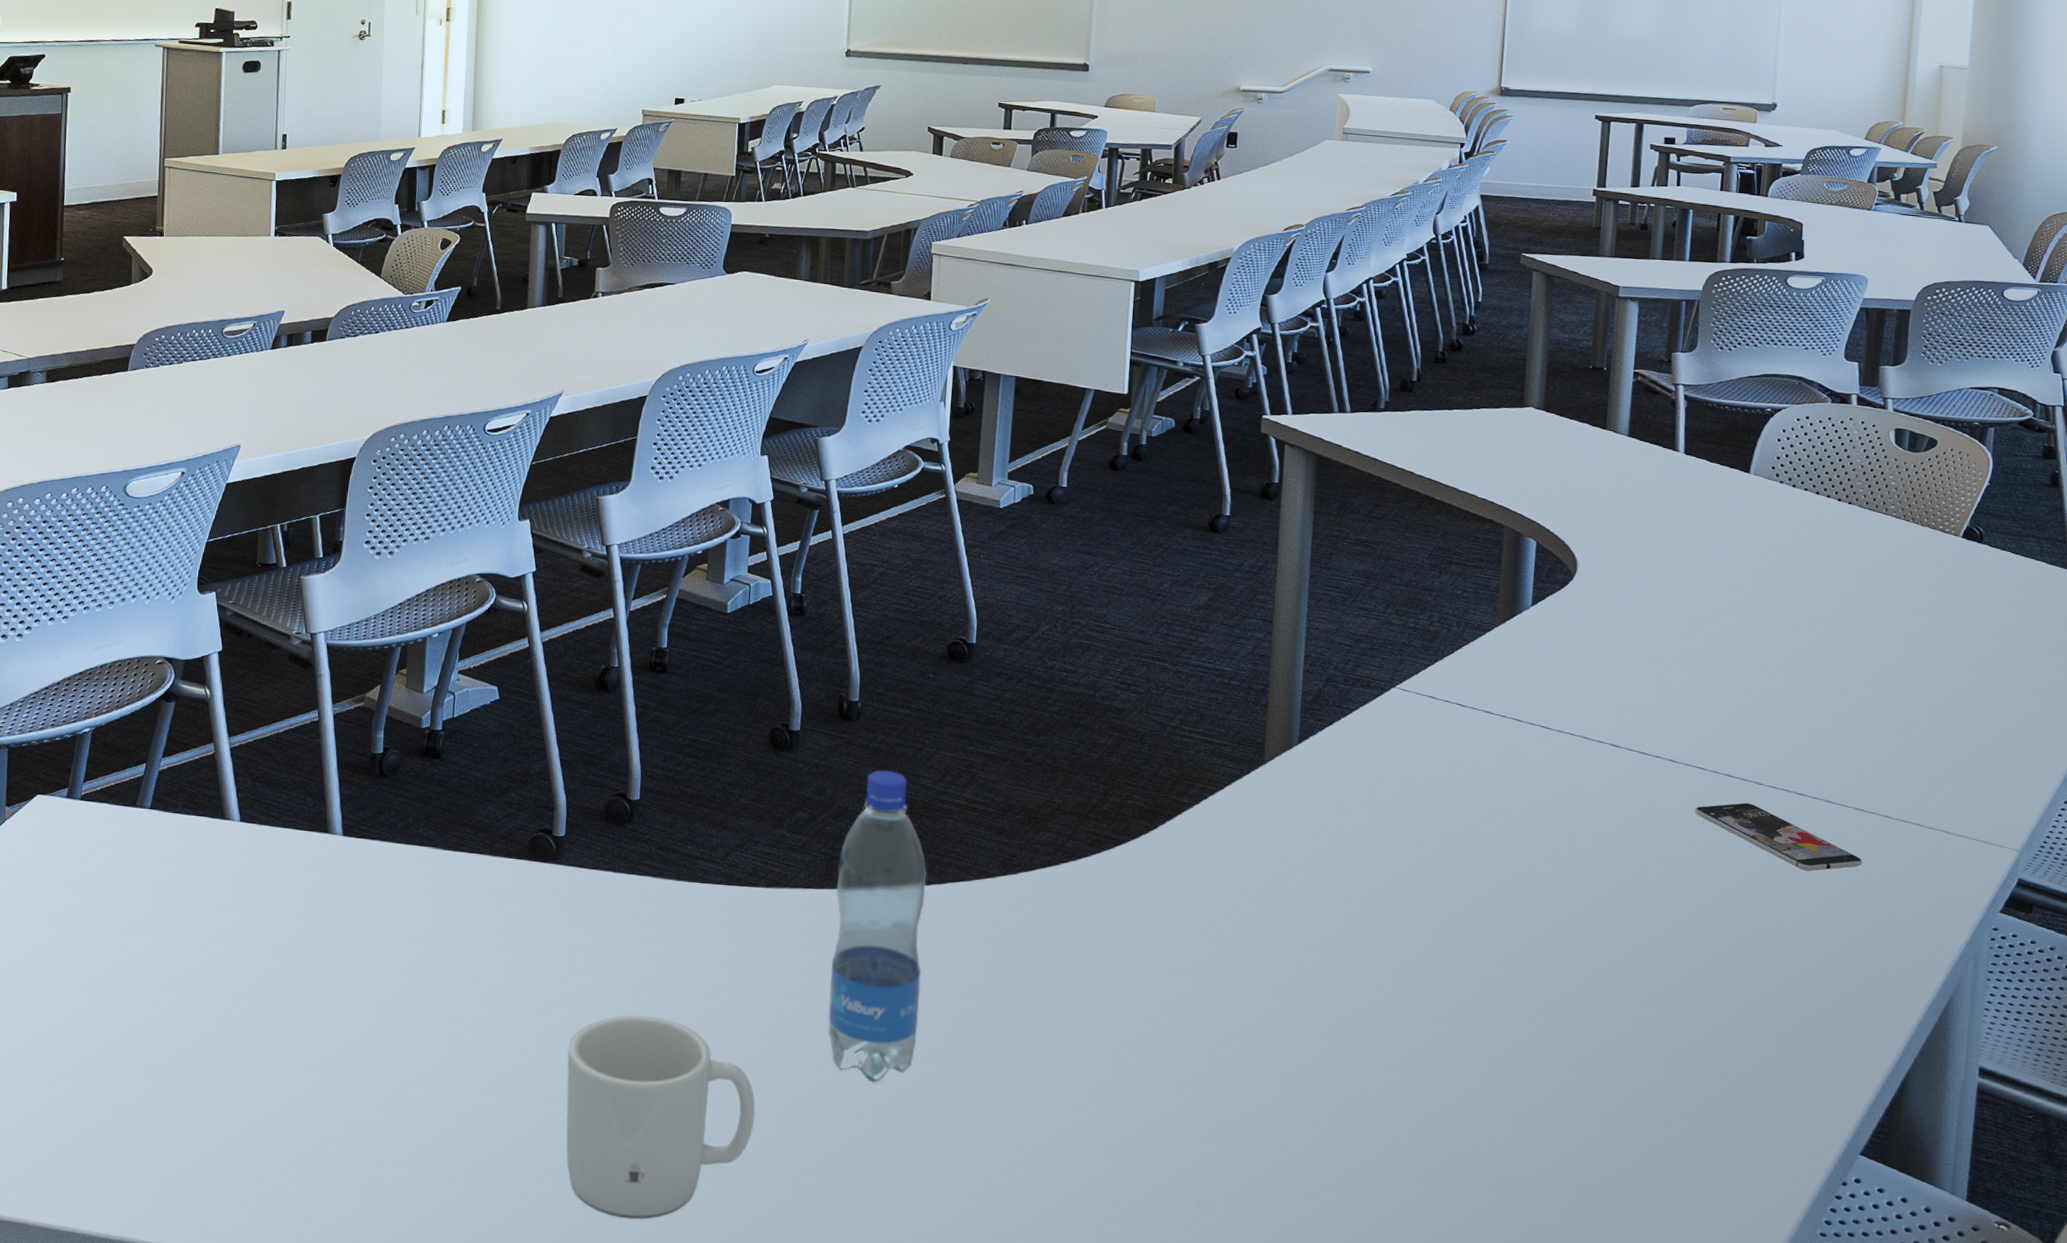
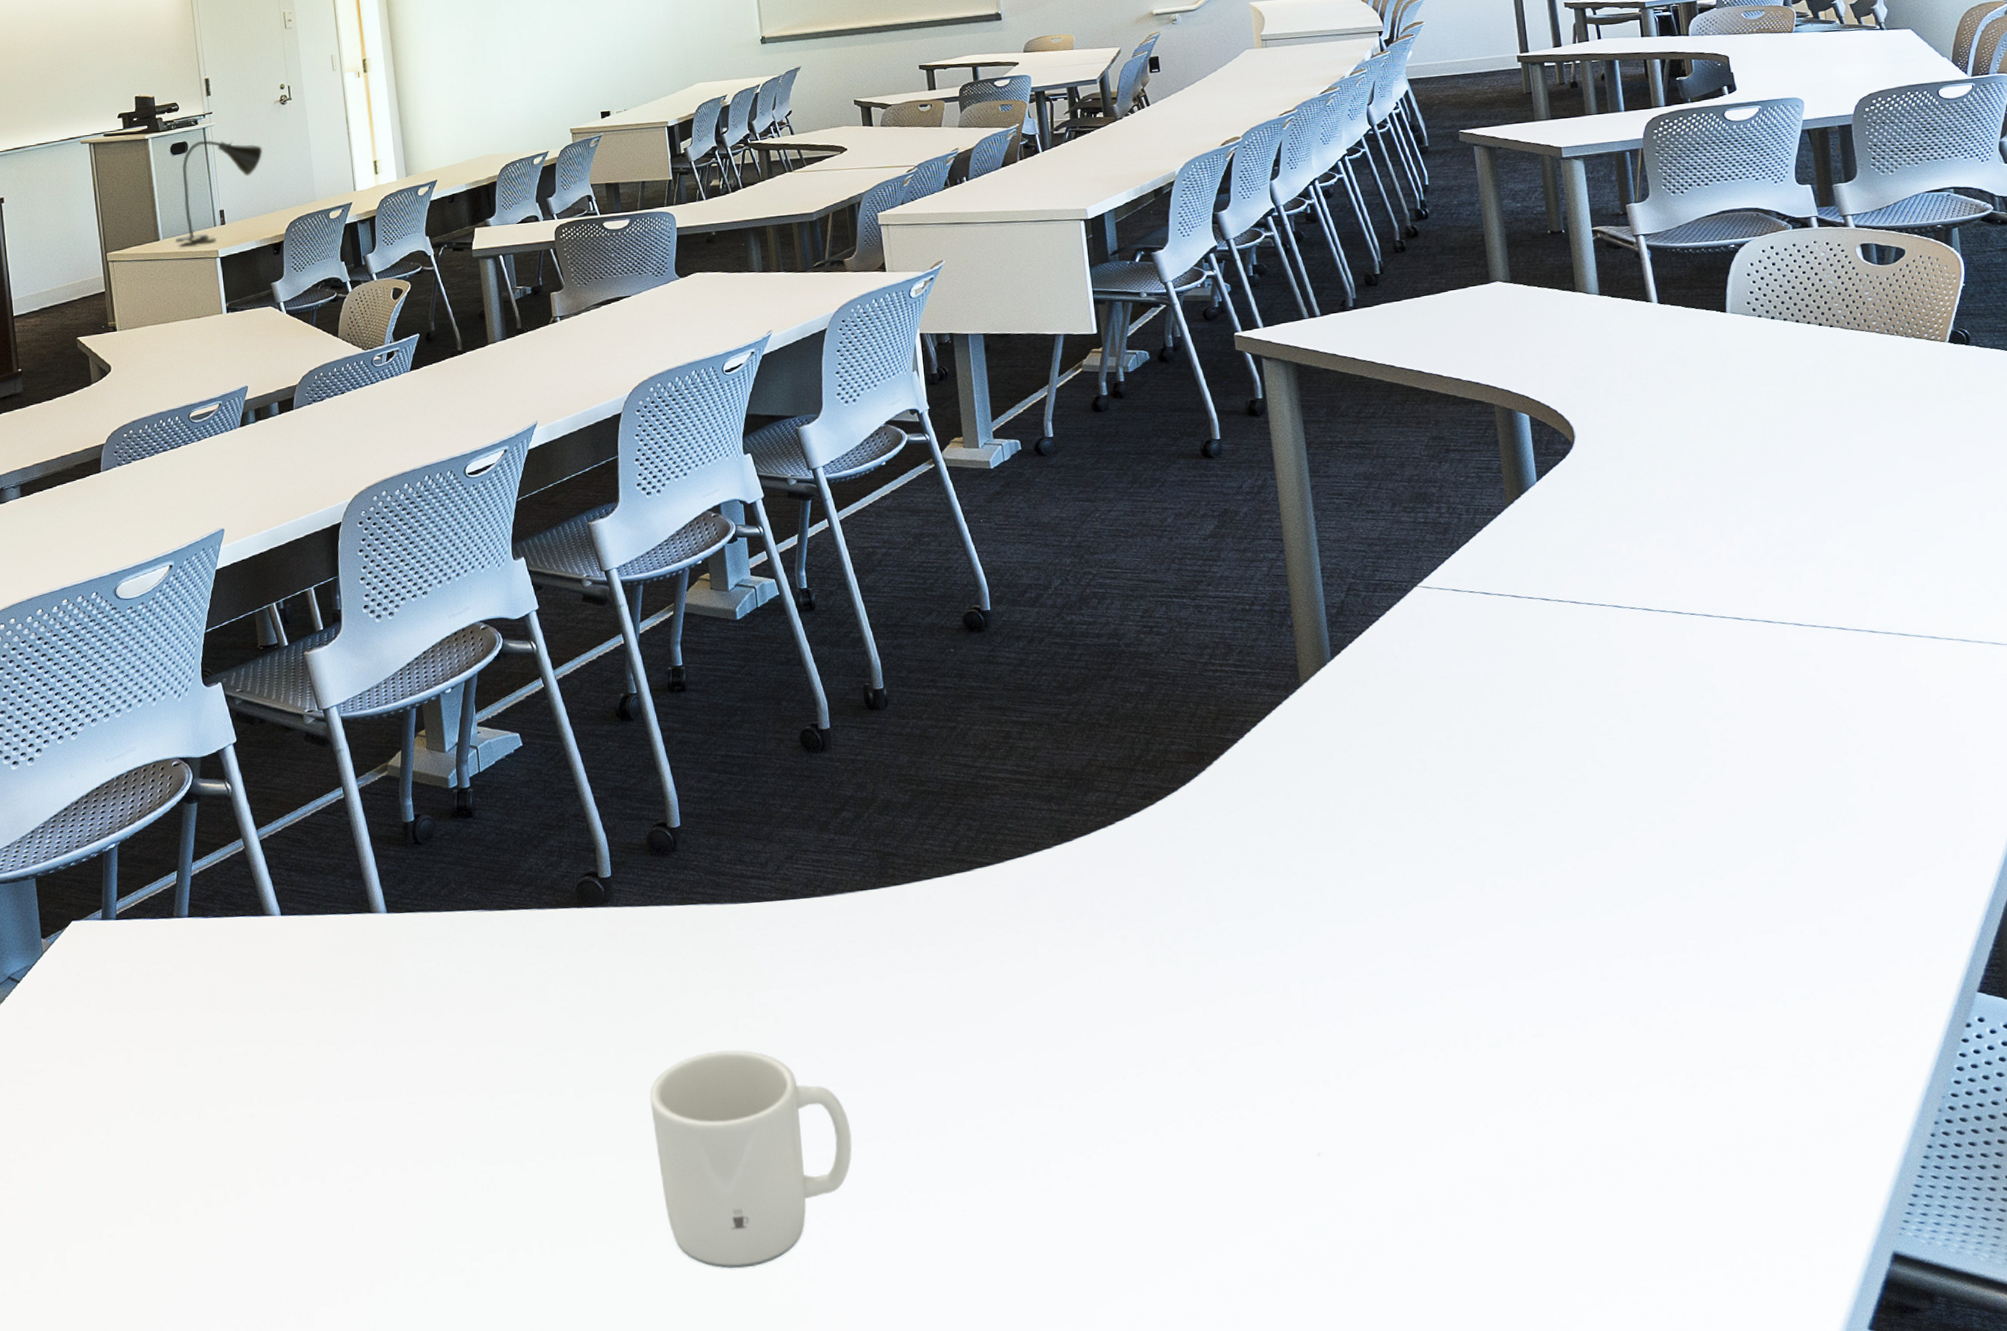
desk lamp: none [234,62,334,167] -> present [175,140,262,249]
bottle: present [828,770,927,1083] -> none [890,754,1002,1083]
smartphone: present [1694,802,1863,871] -> none [1739,646,1918,707]

